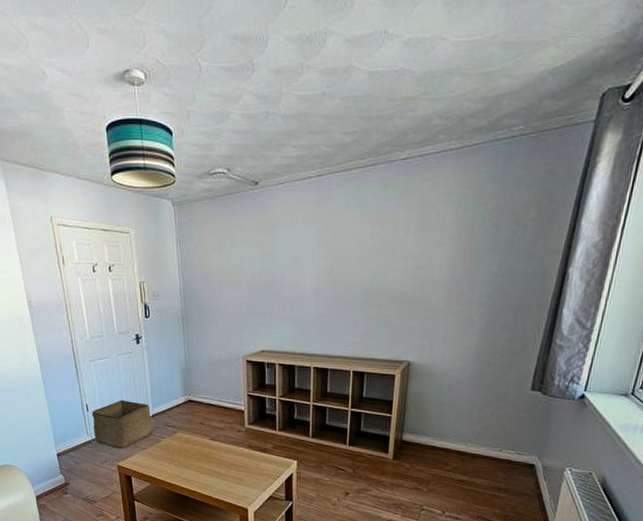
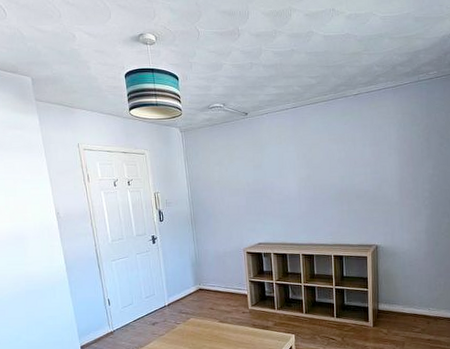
storage bin: present [92,400,152,449] -> none [114,292,168,337]

